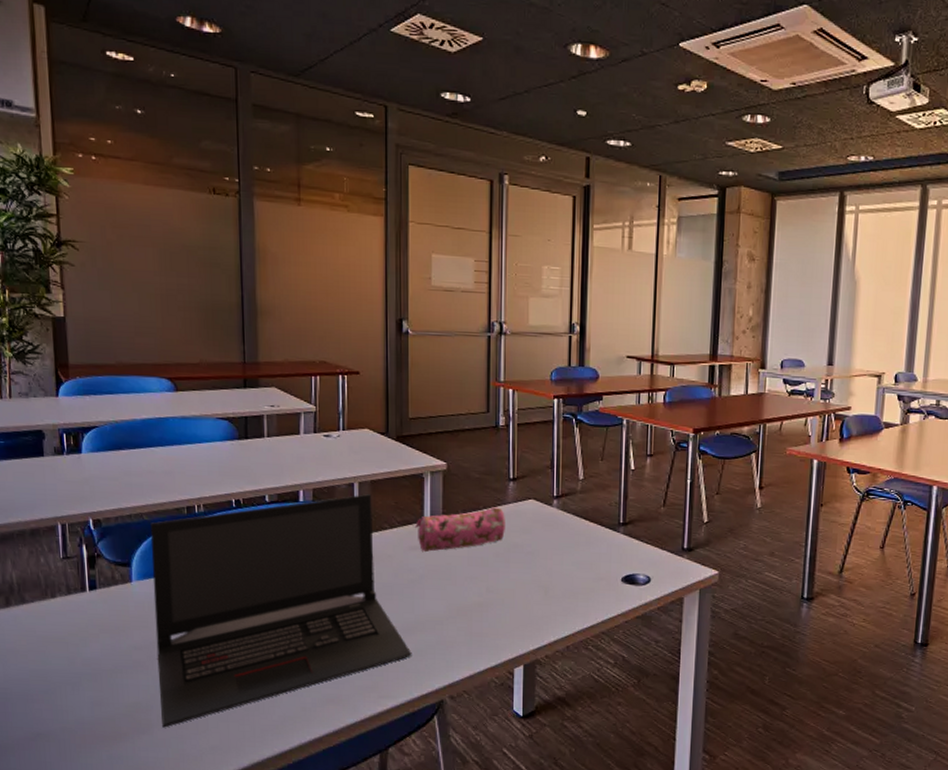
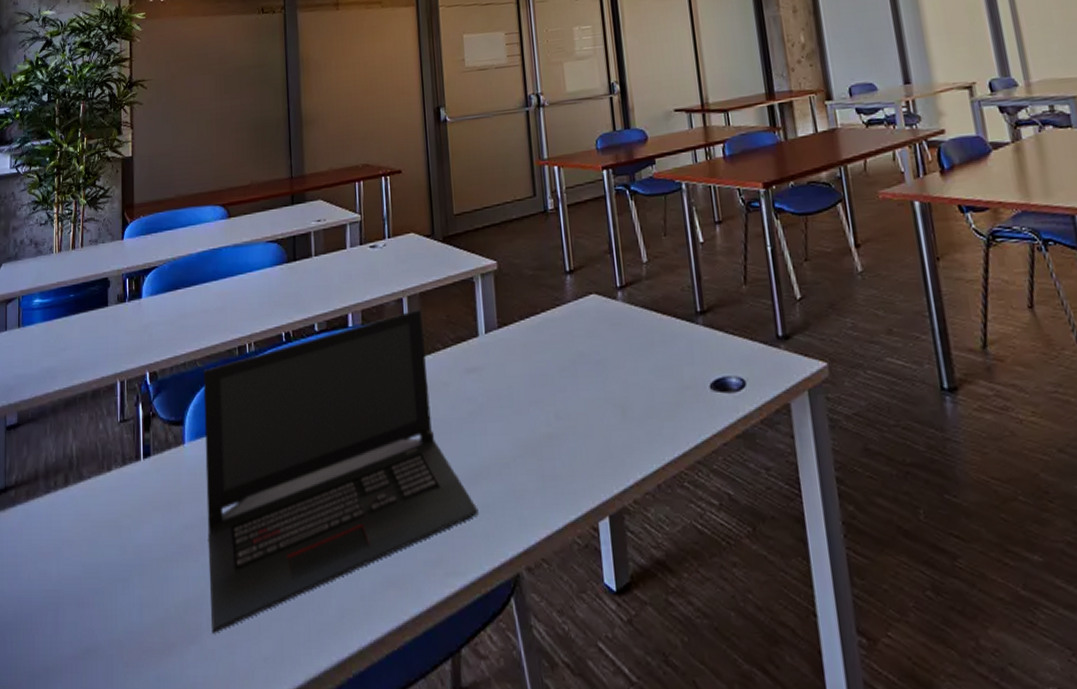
pencil case: present [415,507,506,553] -> none [469,308,569,375]

